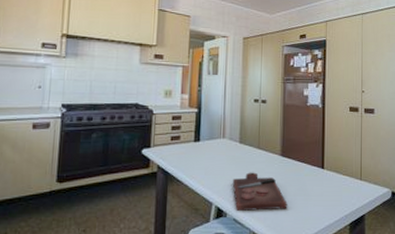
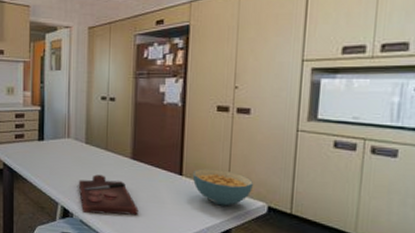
cereal bowl: none [332,162,379,194] -> present [192,168,253,206]

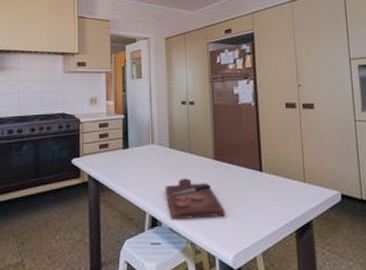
cereal bowl: present [192,168,253,206] -> none [271,163,326,198]

